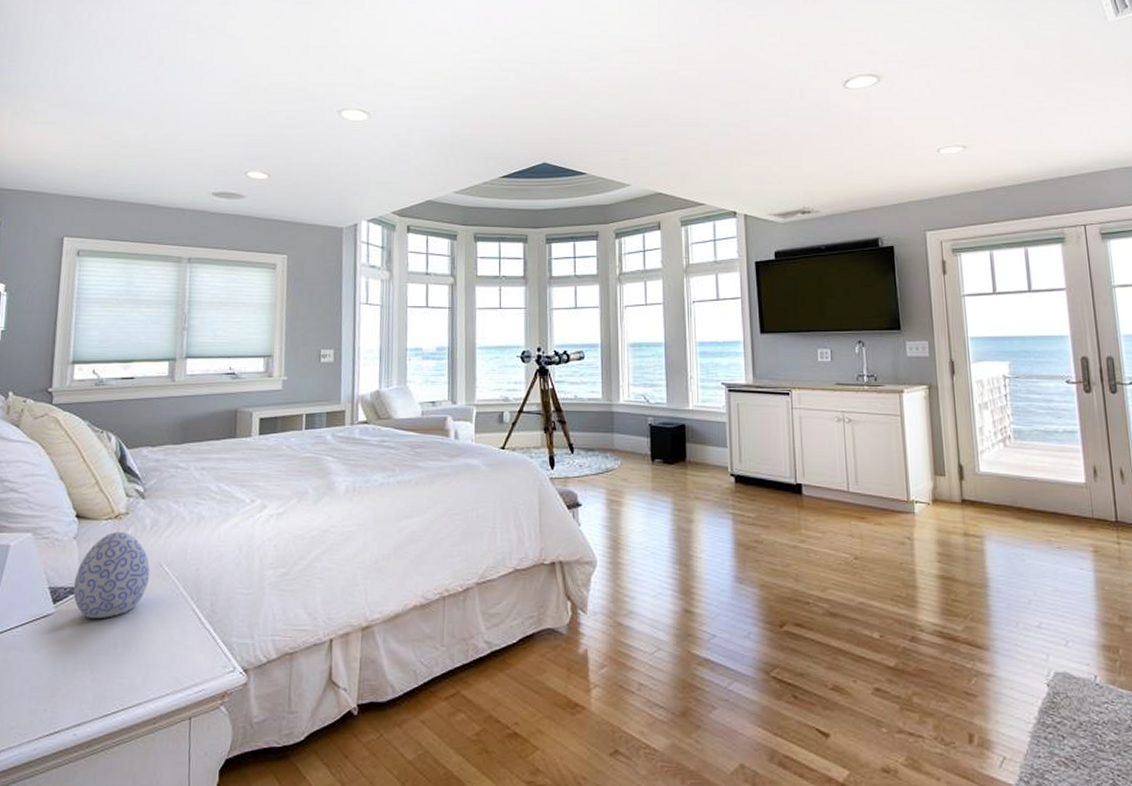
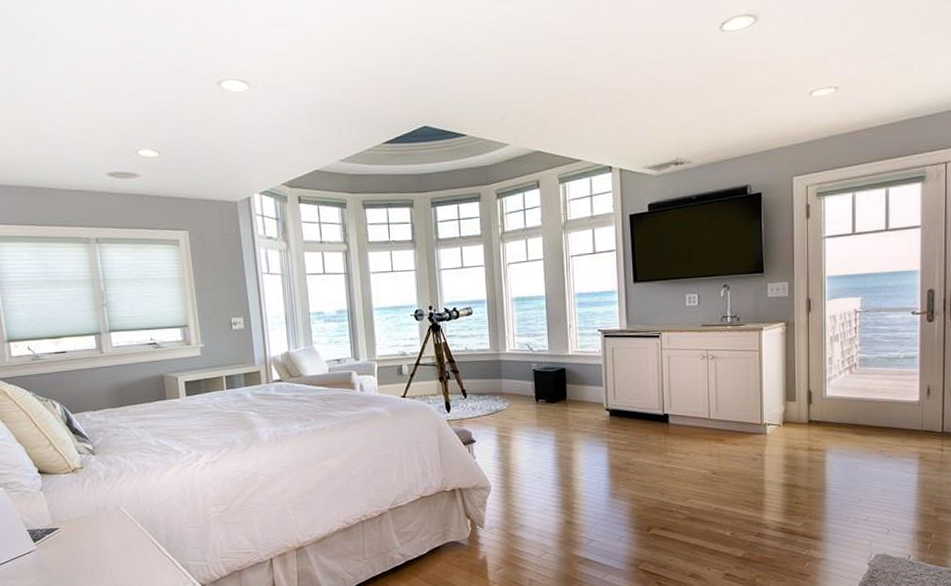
decorative egg: present [73,531,150,619] -> none [47,482,111,553]

